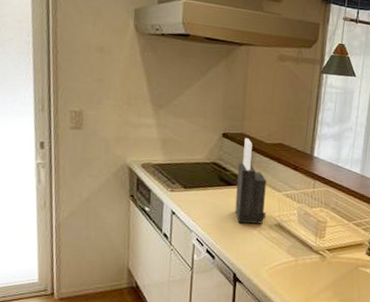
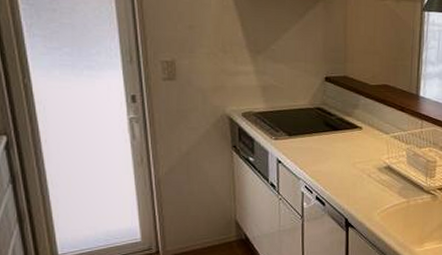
knife block: present [235,138,267,224] -> none [342,81,375,168]

